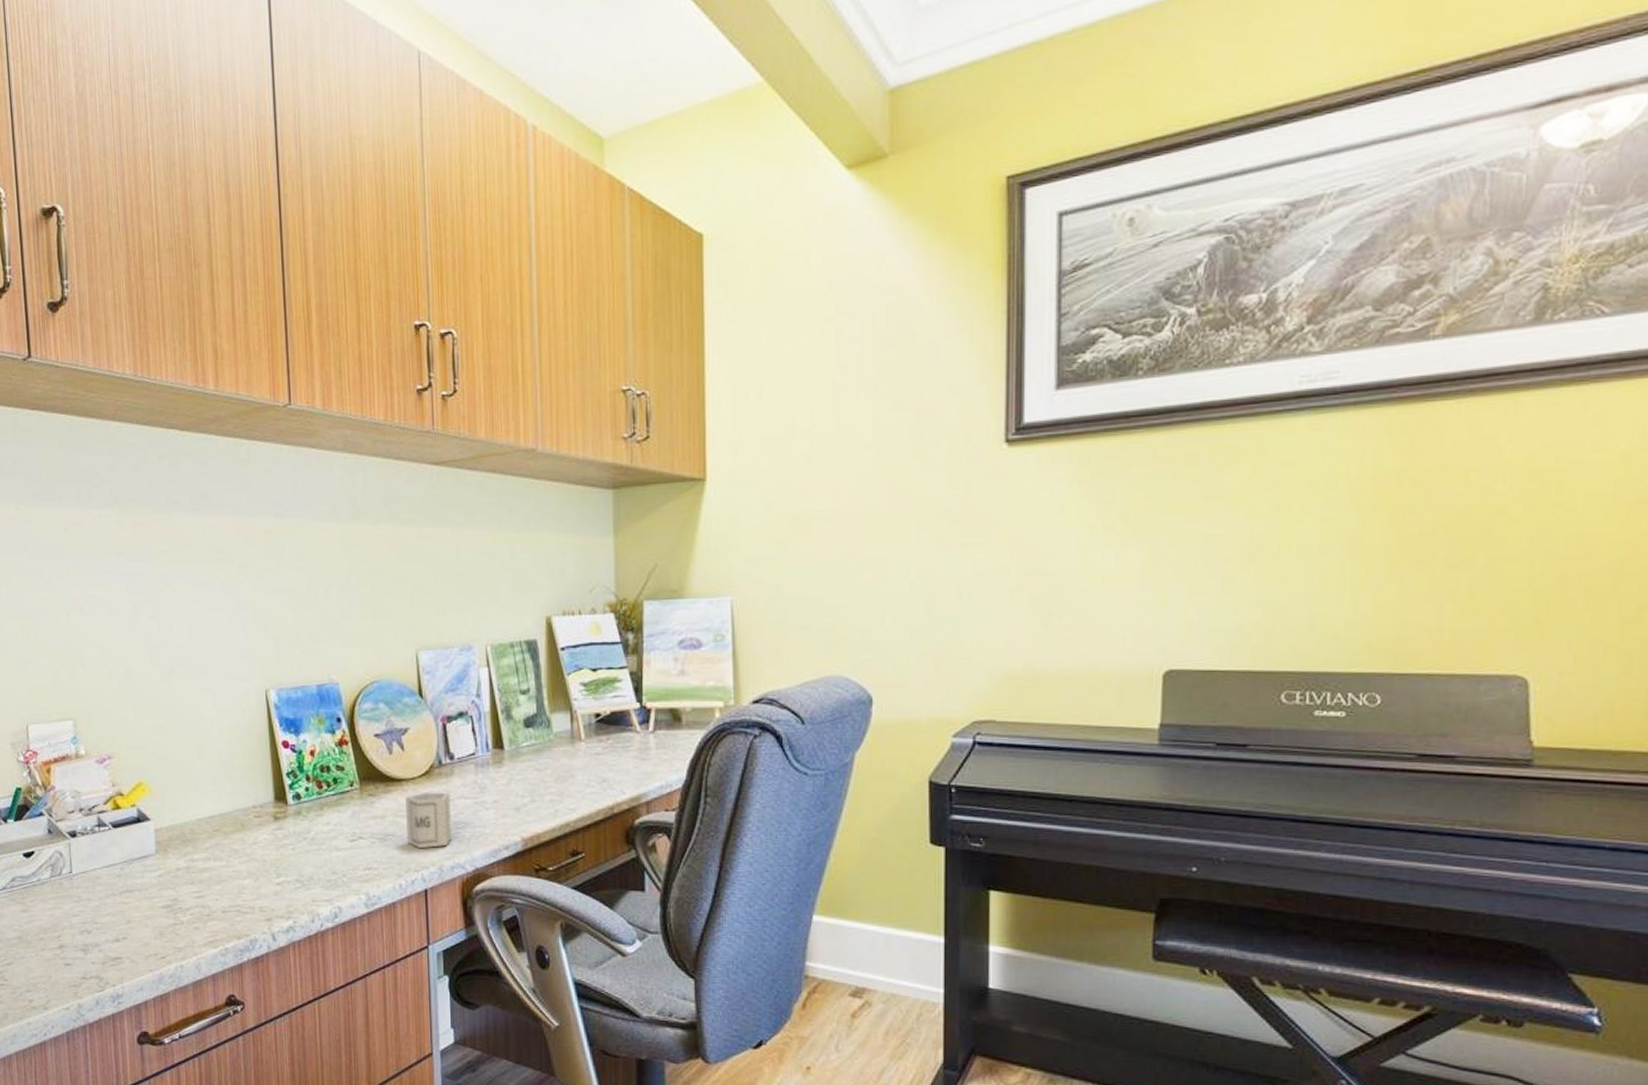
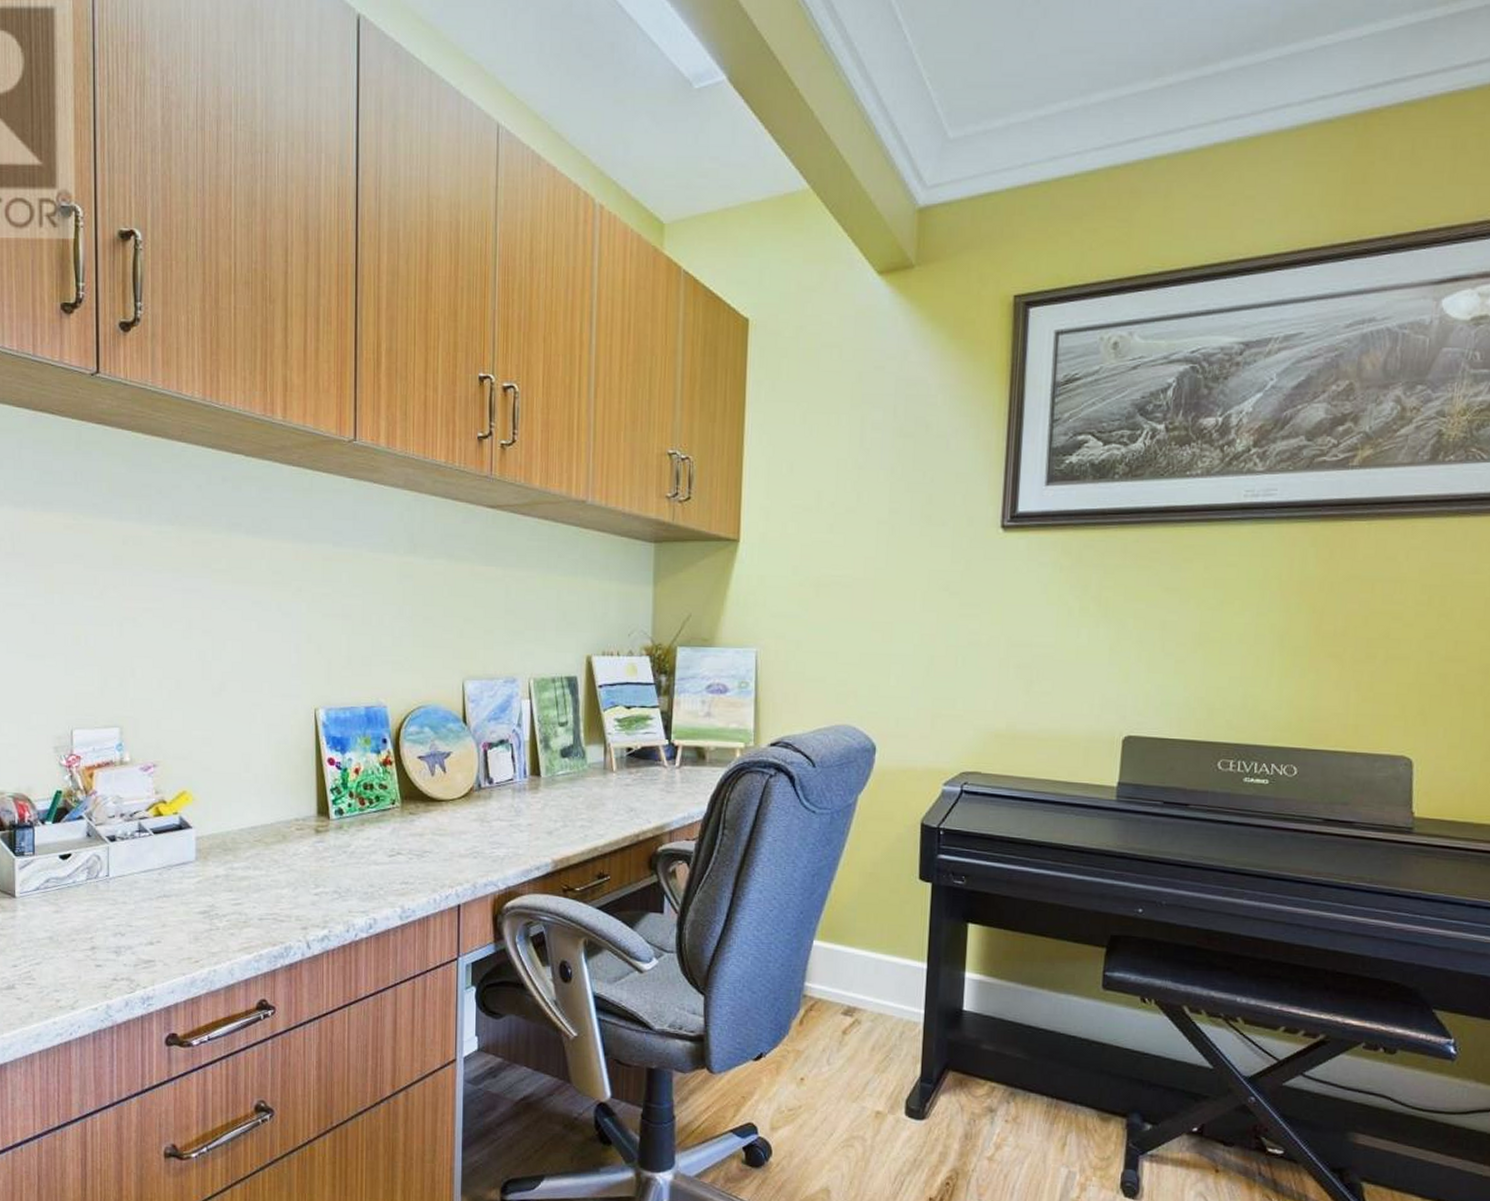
cup: present [405,792,452,849] -> none [444,813,487,866]

